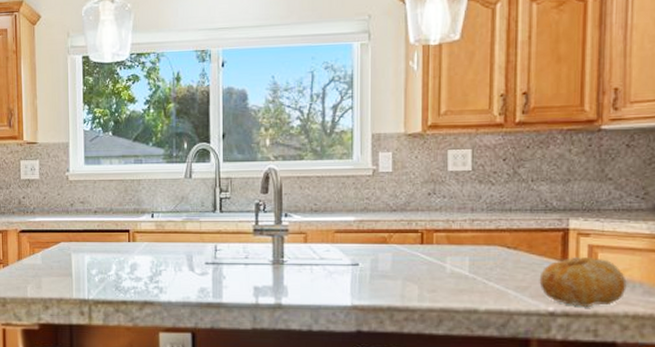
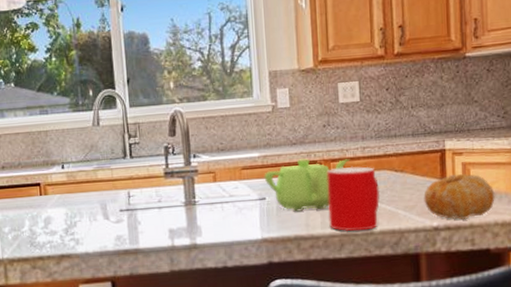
teapot: none [358,227,456,282] -> present [264,158,350,212]
cup: none [427,238,489,308] -> present [326,166,380,232]

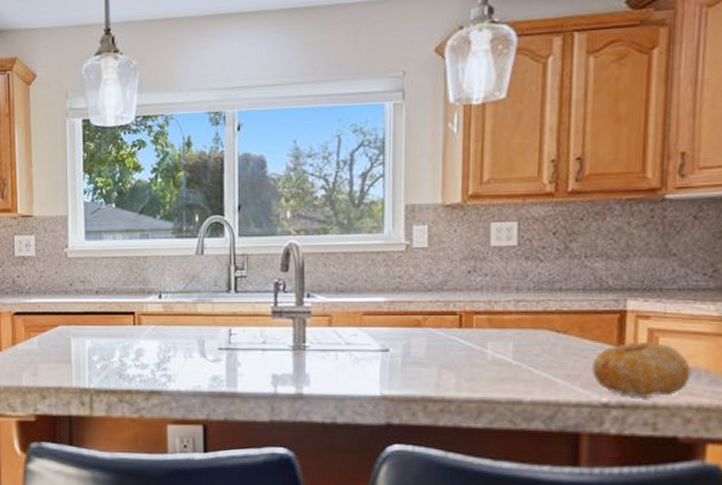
teapot: present [264,158,350,212] -> none [389,308,499,369]
cup: present [326,166,380,232] -> none [465,321,535,399]

